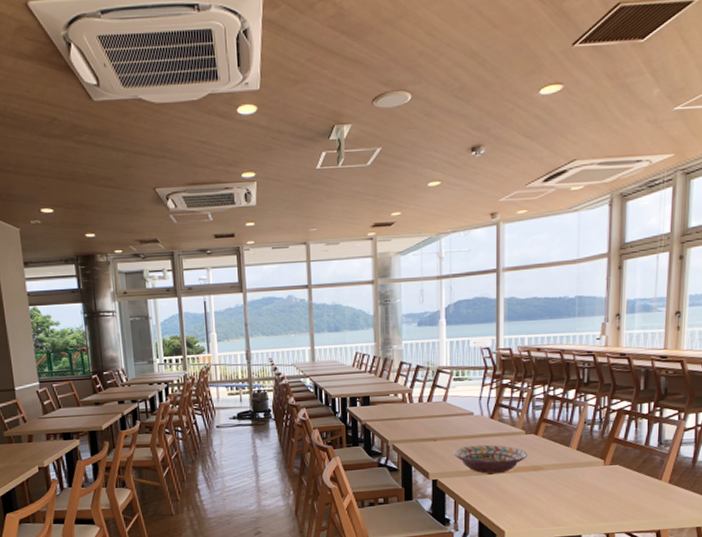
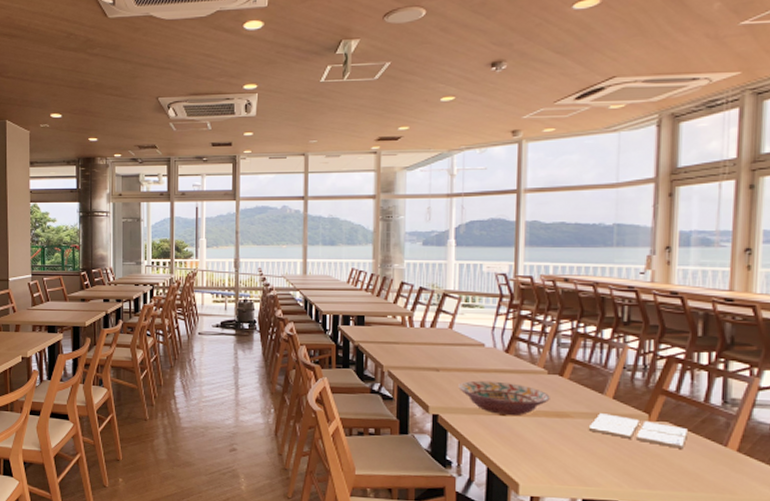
drink coaster: none [558,463,634,486] -> present [588,413,689,449]

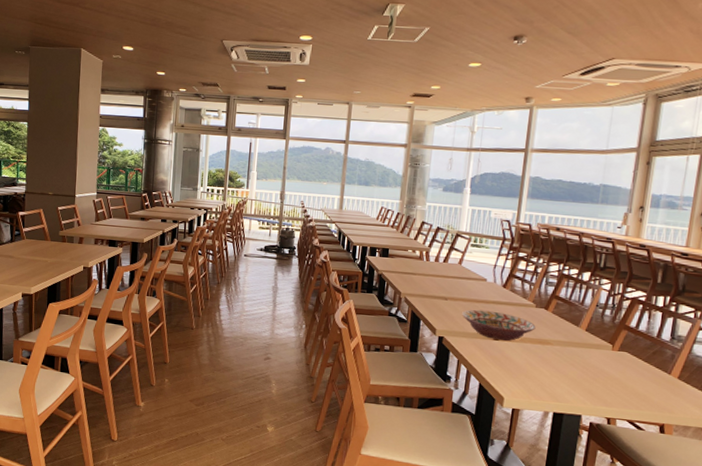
drink coaster: present [588,413,689,449] -> none [563,342,643,375]

